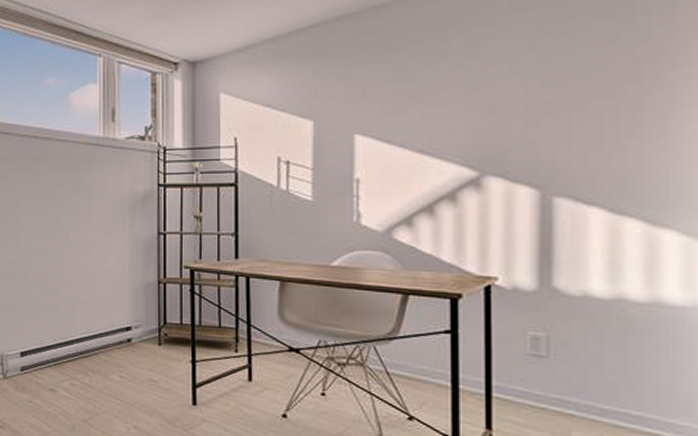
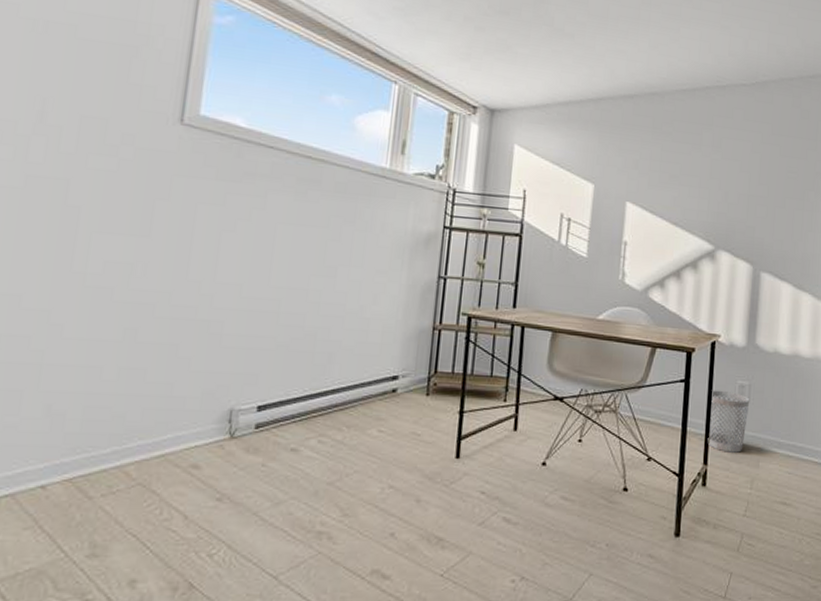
wastebasket: none [489,342,550,418] -> present [707,390,750,453]

